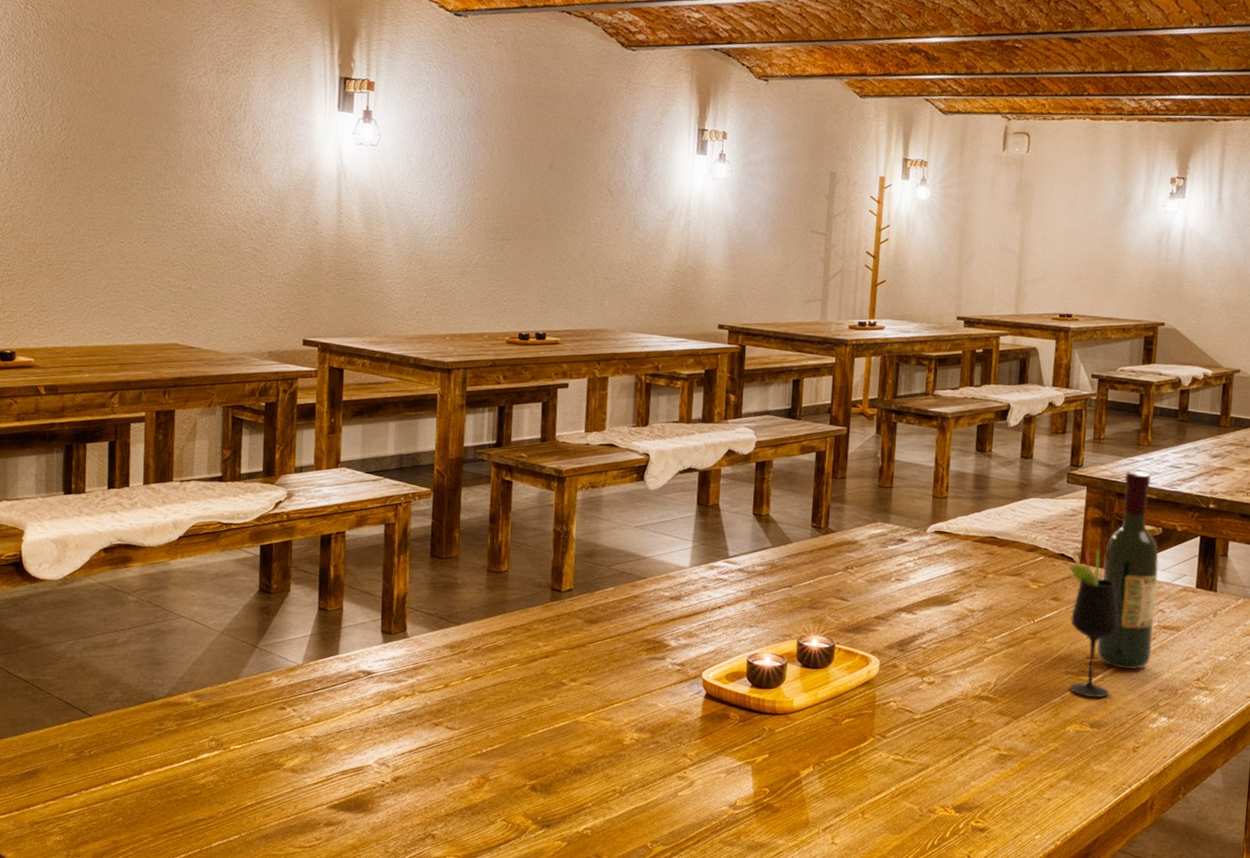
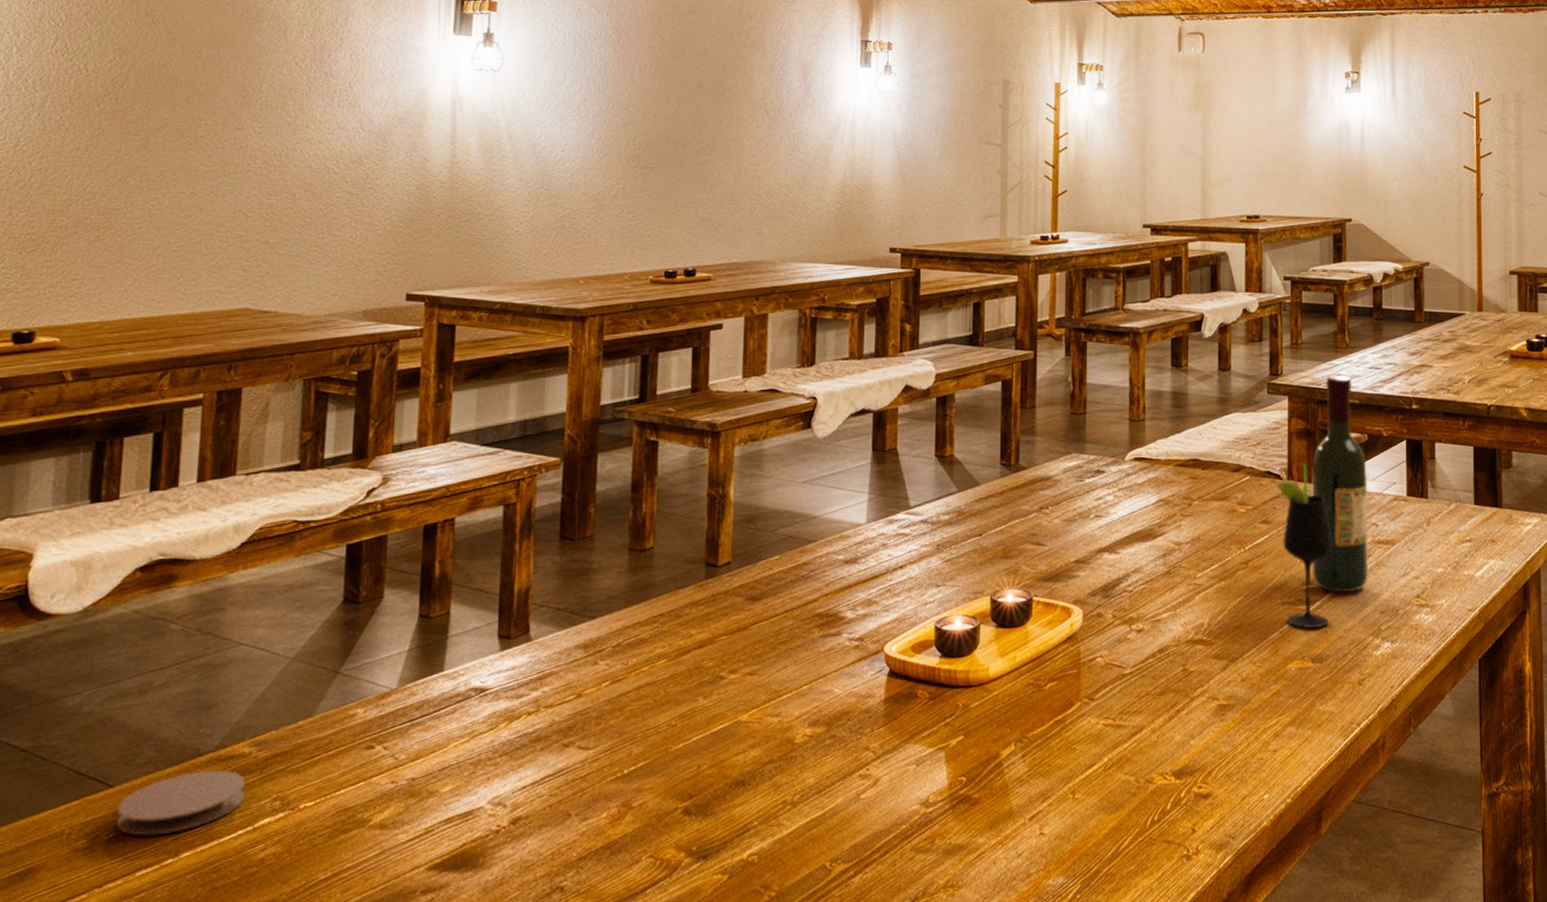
coaster: none [95,712,190,757] -> present [116,770,246,836]

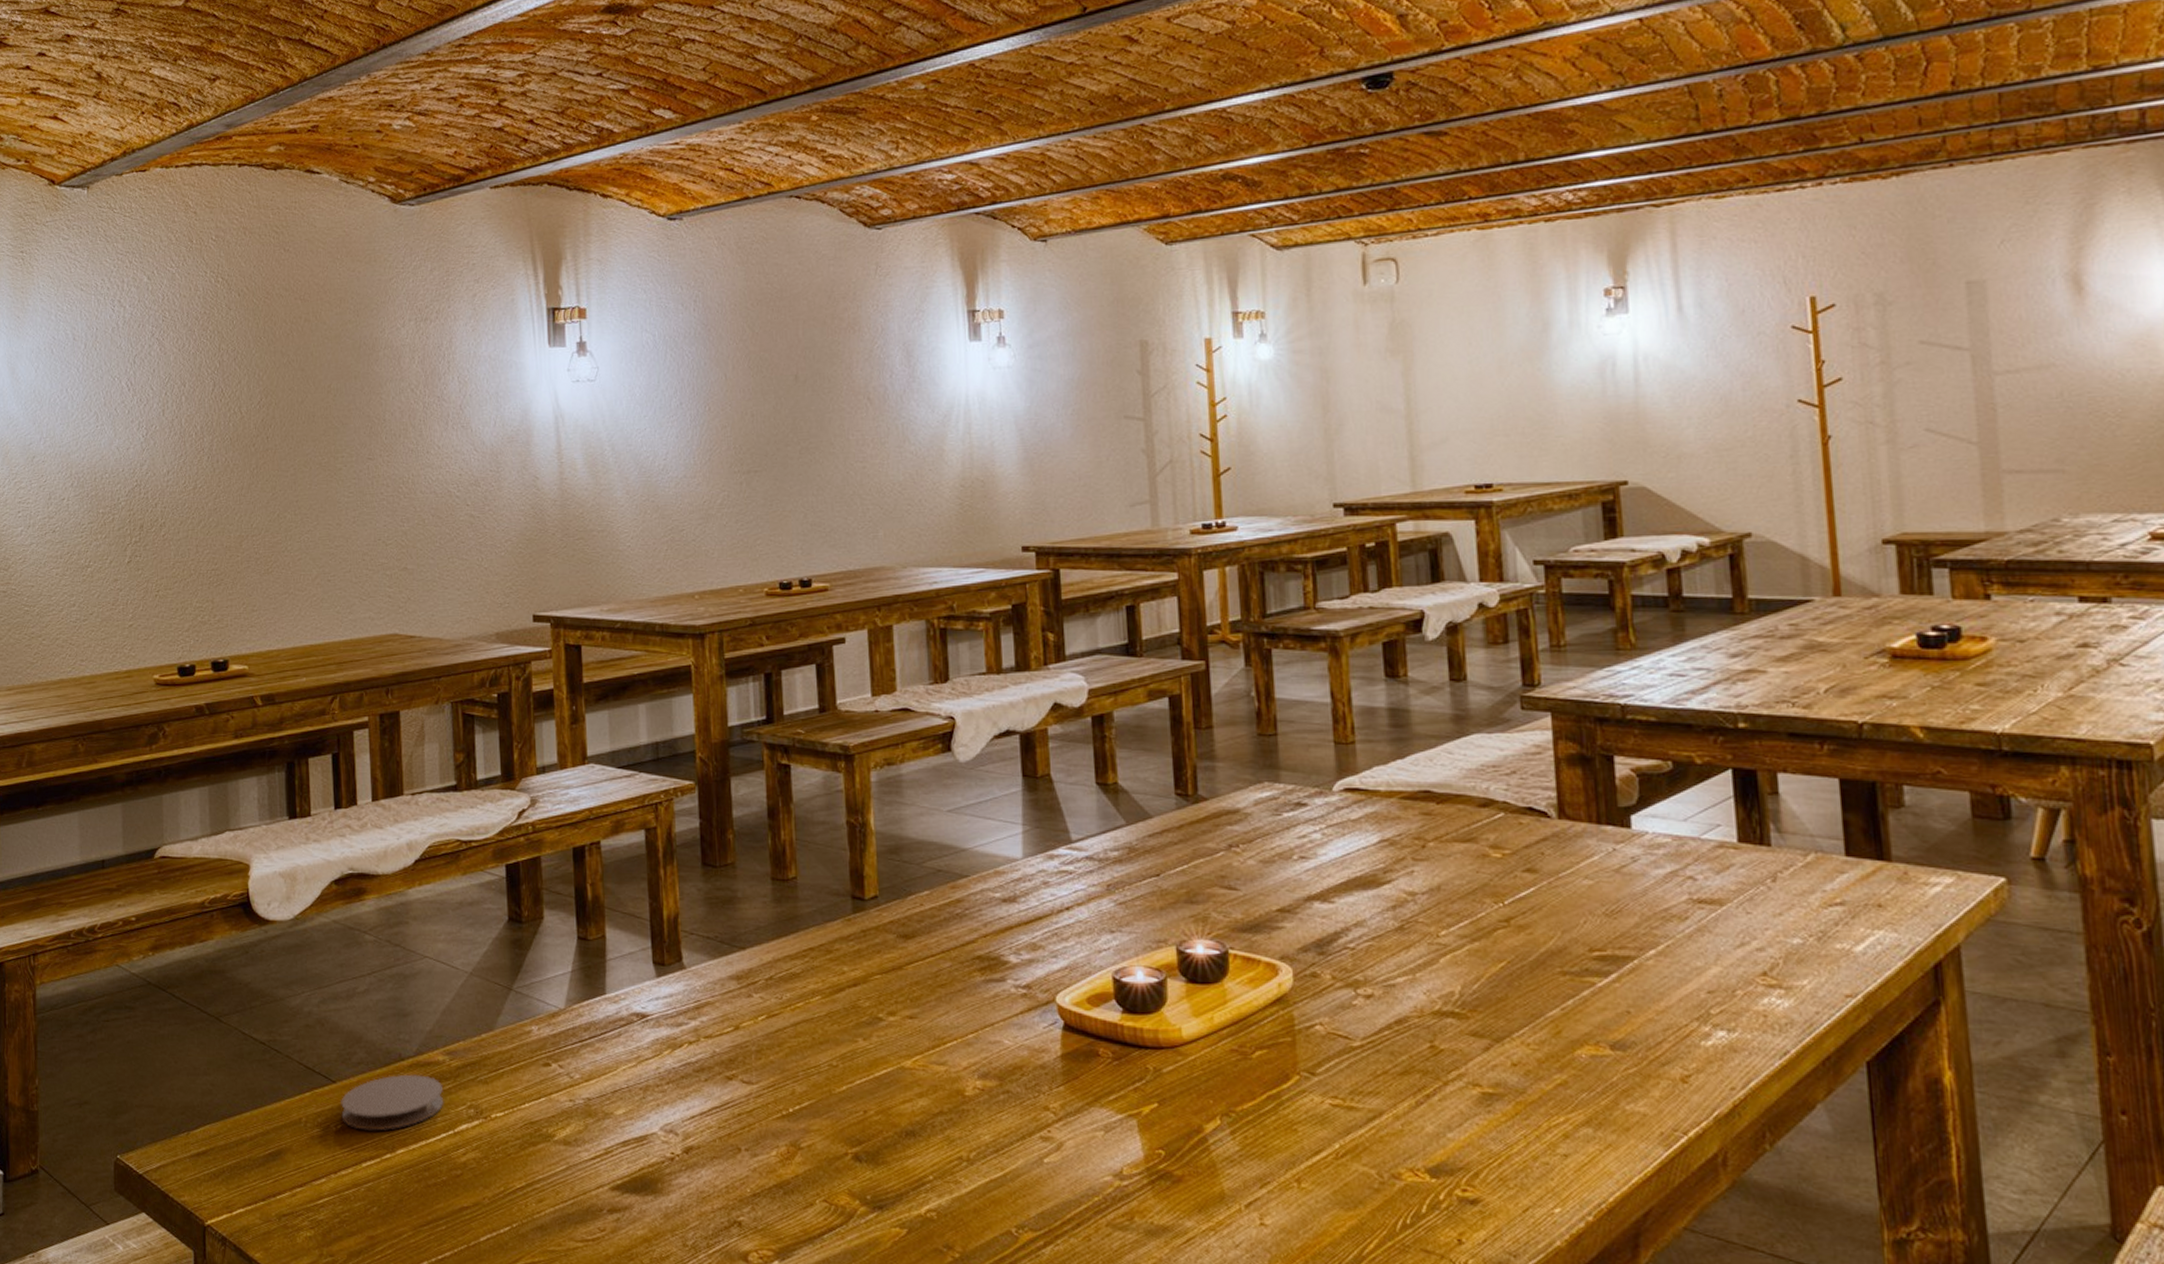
wine glass: present [1277,464,1332,629] -> none [1543,799,1632,1008]
wine bottle: present [1312,376,1368,593] -> none [1592,686,1687,964]

